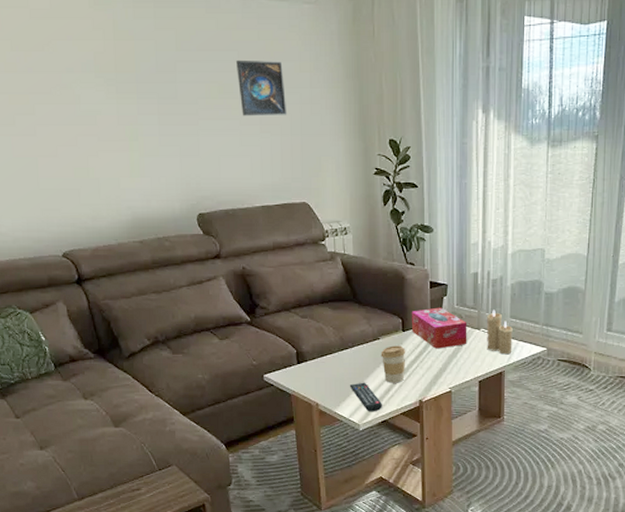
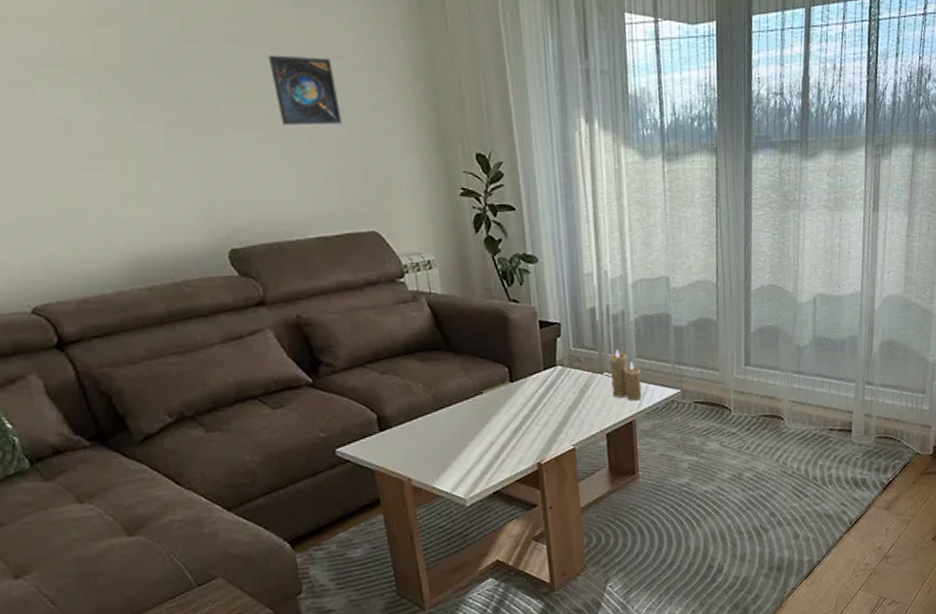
remote control: present [349,382,382,412] -> none [449,447,492,483]
coffee cup: present [381,345,406,383] -> none [485,399,517,446]
tissue box: present [411,307,467,349] -> none [519,350,589,400]

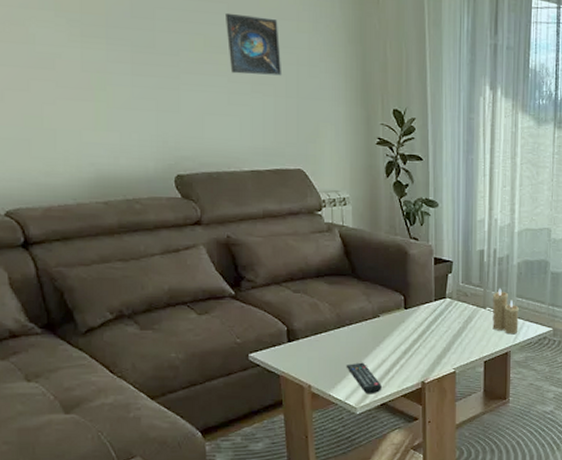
remote control: none [449,447,492,483] -> present [346,362,382,394]

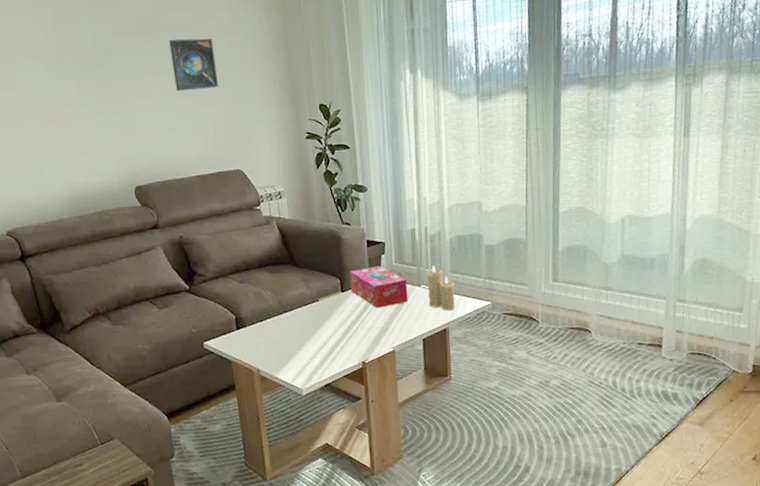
remote control: present [346,362,382,394] -> none [290,345,325,376]
tissue box: none [414,284,473,328] -> present [349,265,408,308]

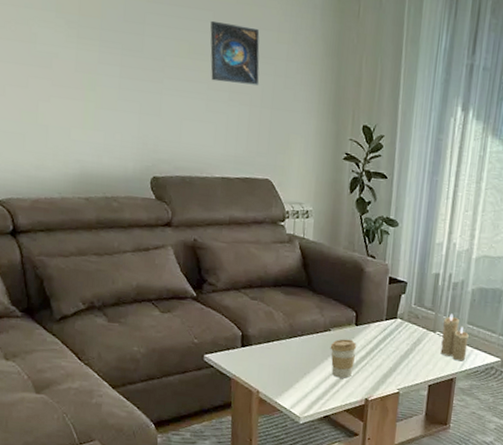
coffee cup: none [320,306,346,345] -> present [330,339,357,378]
tissue box: present [349,265,408,308] -> none [365,304,423,348]

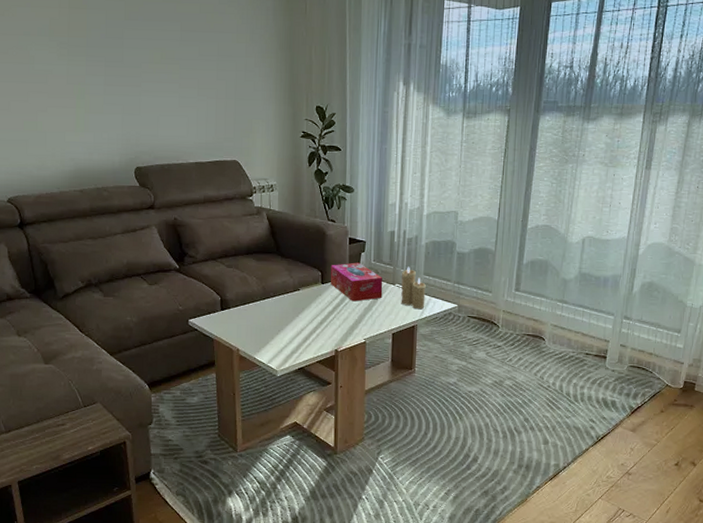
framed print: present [210,20,260,86] -> none [179,29,223,81]
coffee cup: present [330,339,357,378] -> none [300,297,324,333]
tissue box: none [365,304,423,348] -> present [330,262,383,302]

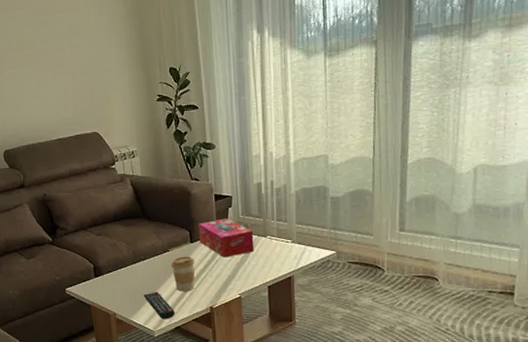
remote control: none [269,330,300,359] -> present [143,291,175,319]
coffee cup: none [300,297,324,333] -> present [171,256,195,292]
candle: present [401,266,426,310] -> none [273,217,300,260]

